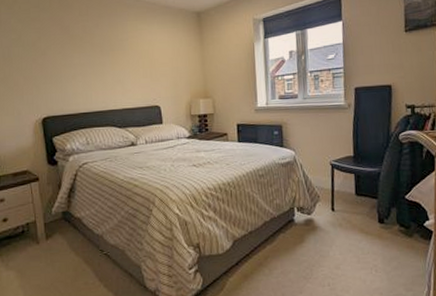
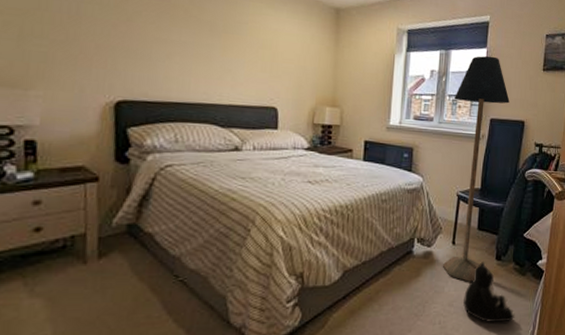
floor lamp: none [315,27,373,246] -> present [442,56,510,282]
plush toy: none [350,226,407,284] -> present [463,262,515,323]

